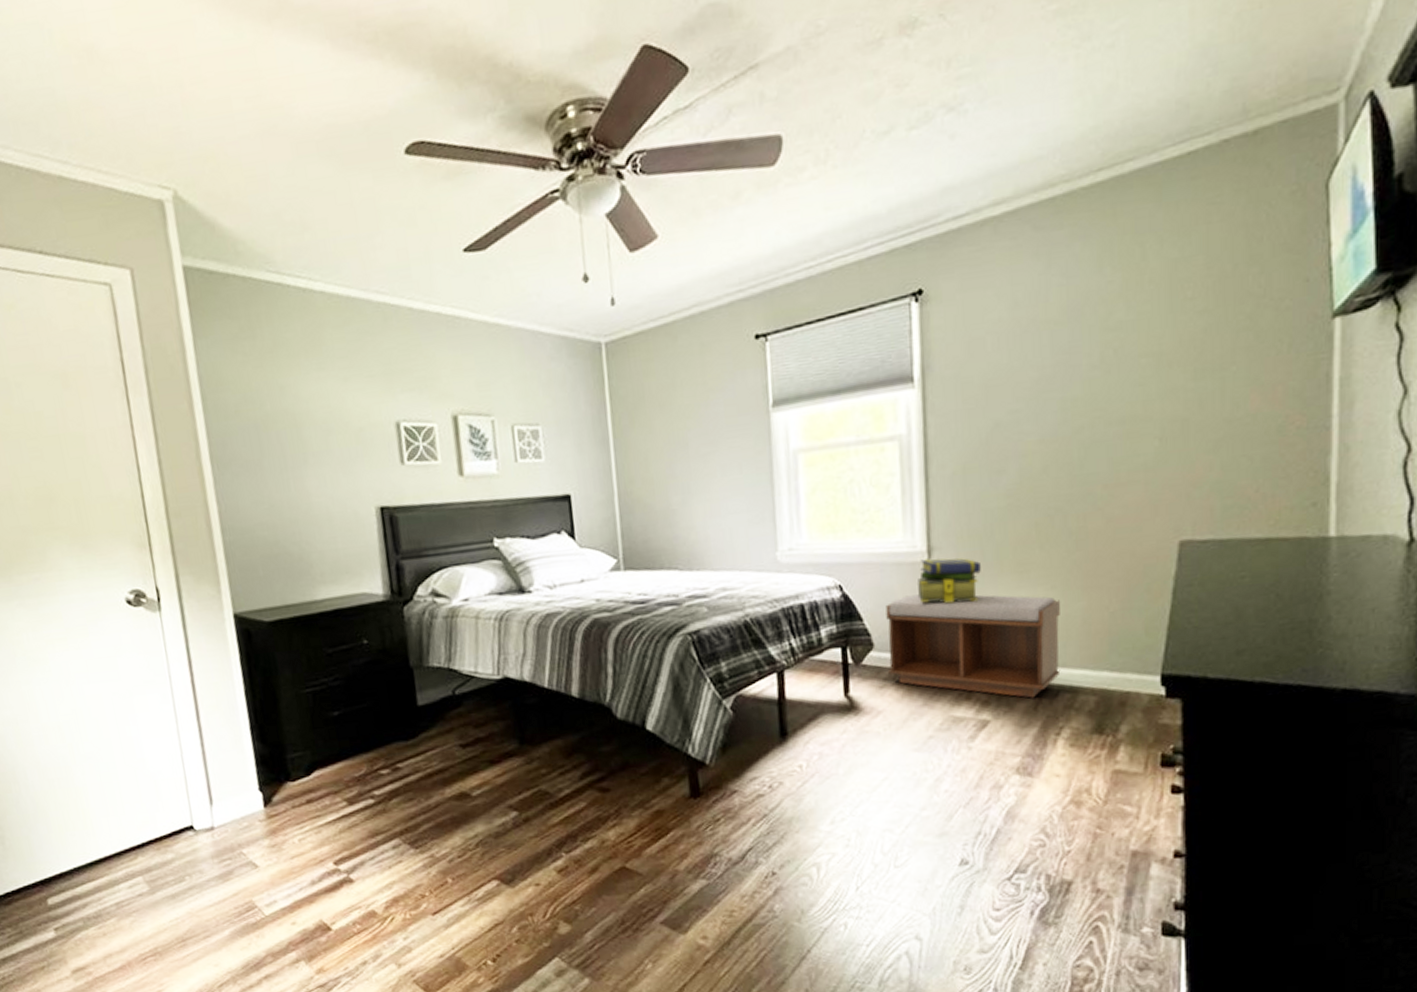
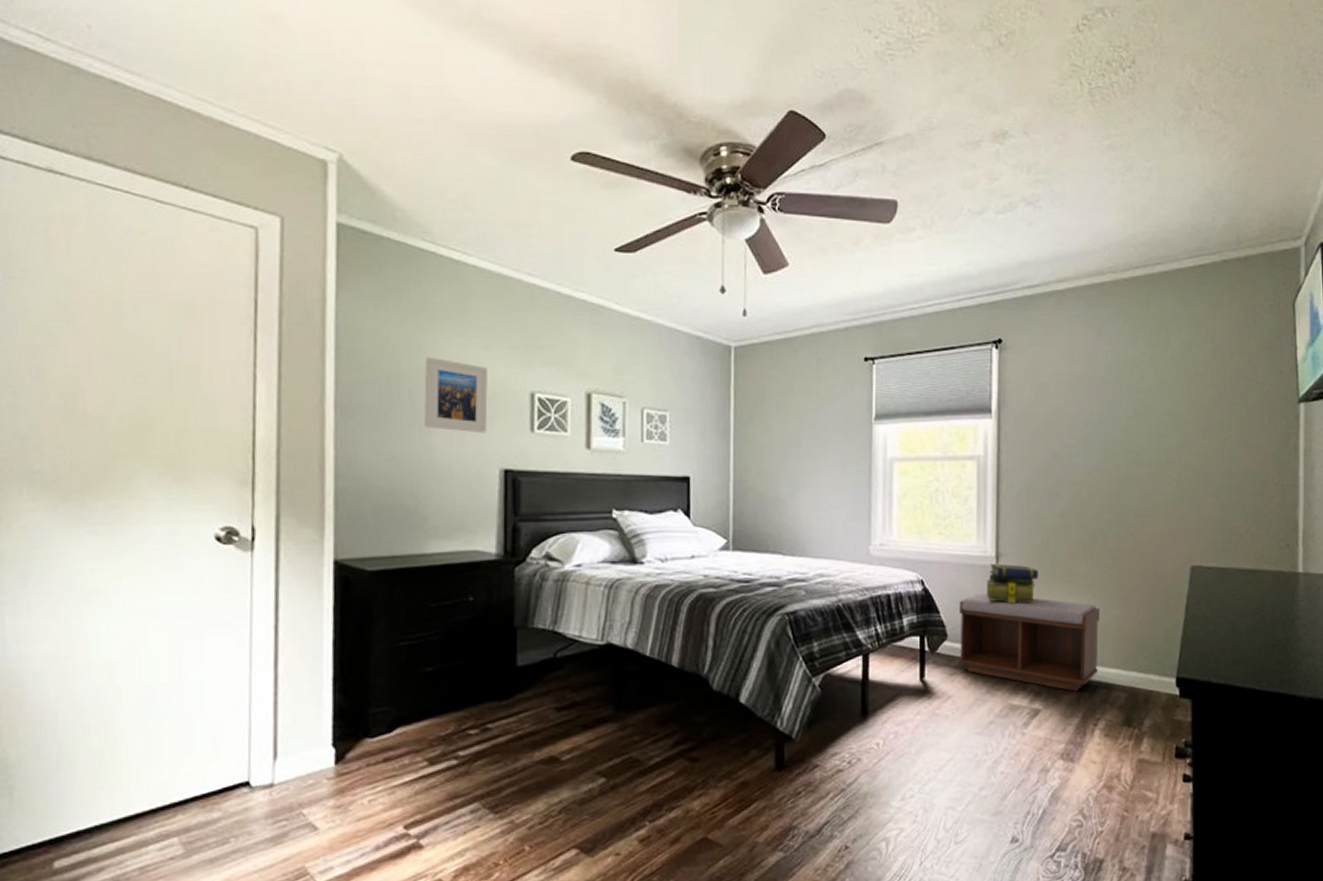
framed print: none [287,396,358,472] -> present [424,356,488,434]

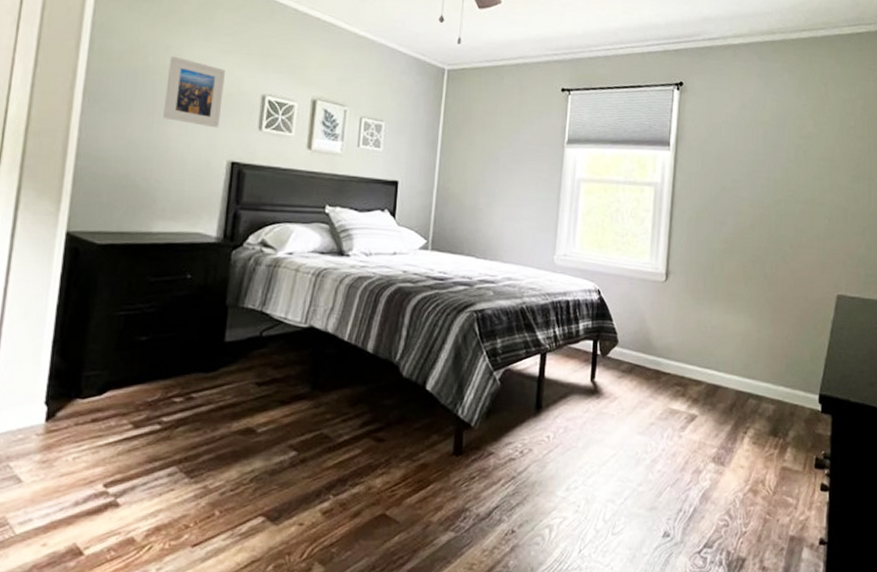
bench: present [959,594,1101,692] -> none [626,306,756,401]
stack of books: present [987,563,1038,604] -> none [656,279,702,318]

